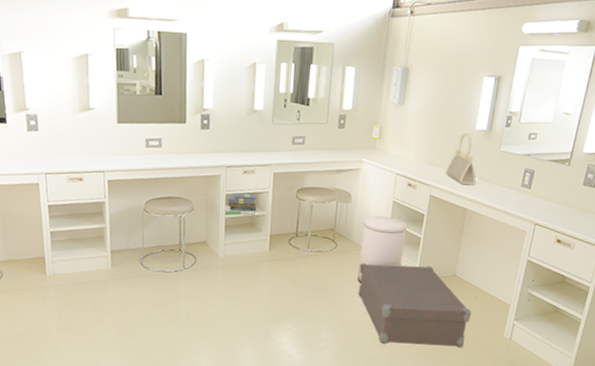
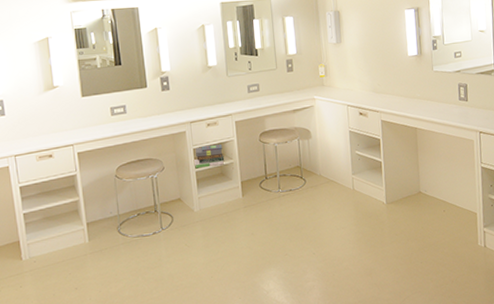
pedal bin: present [357,215,407,283] -> none [326,146,369,216]
suitcase: present [358,262,472,348] -> none [330,187,444,273]
handbag: present [444,134,477,186] -> none [389,60,420,107]

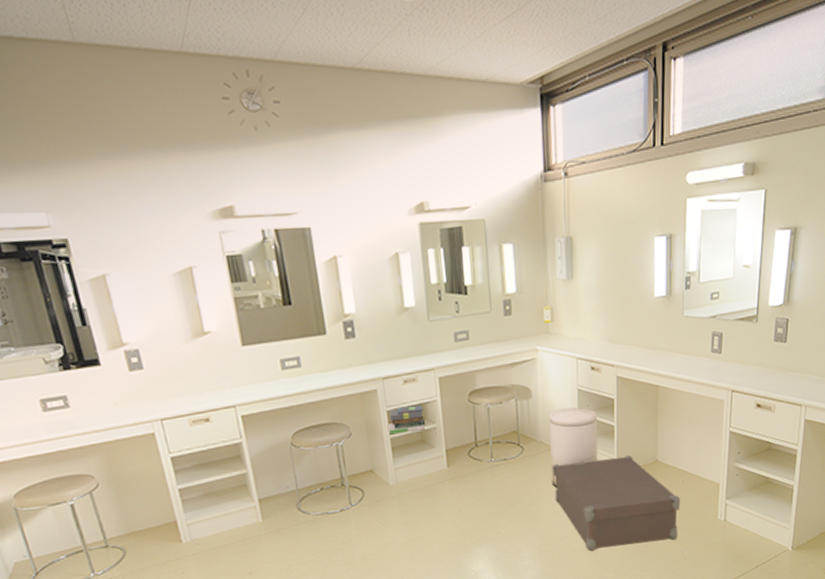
pedal bin: none [326,146,369,216] -> present [549,407,598,488]
suitcase: none [330,187,444,273] -> present [552,455,681,551]

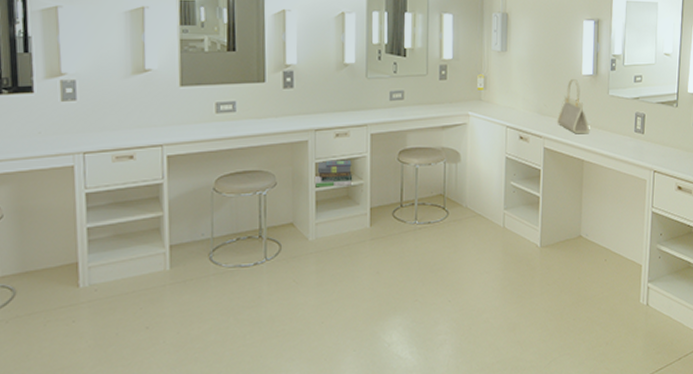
pedal bin: present [549,407,598,488] -> none [474,174,523,257]
suitcase: present [552,455,681,551] -> none [475,228,603,328]
handbag: none [628,302,665,360] -> present [556,79,590,134]

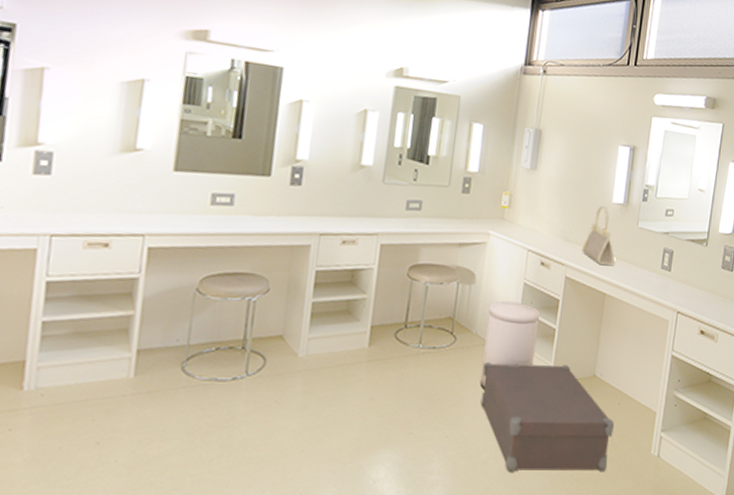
books: present [314,159,352,188] -> none [312,268,357,299]
pedal bin: none [474,174,523,257] -> present [480,300,540,390]
suitcase: none [475,228,603,328] -> present [480,361,615,472]

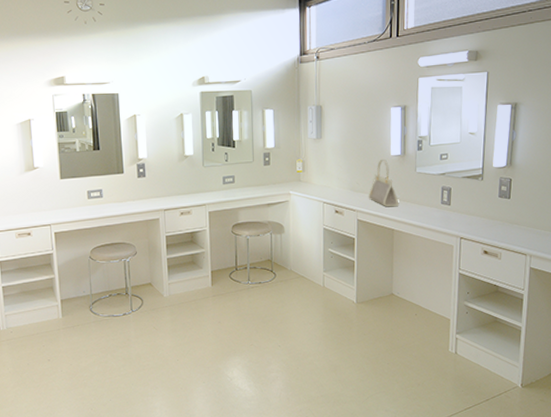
pedal bin: present [480,300,540,390] -> none [298,243,340,311]
suitcase: present [480,361,615,472] -> none [299,288,414,369]

